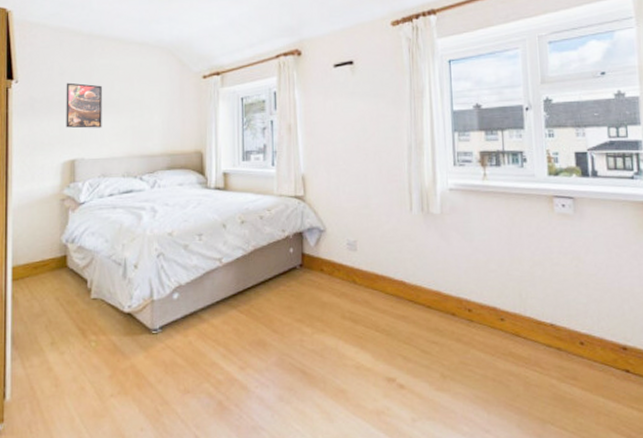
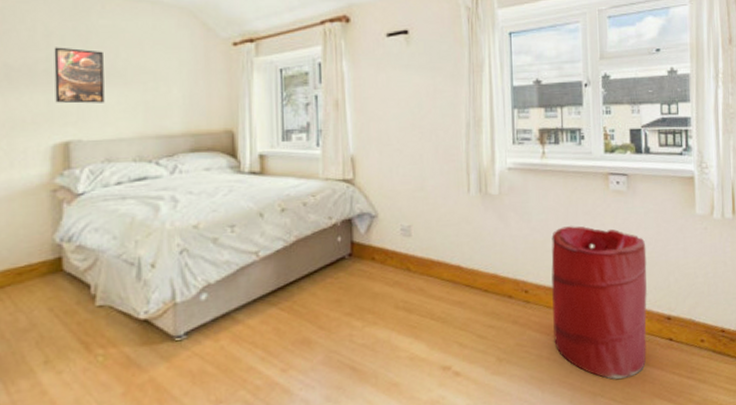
laundry hamper: none [494,247,600,409] -> present [551,226,647,380]

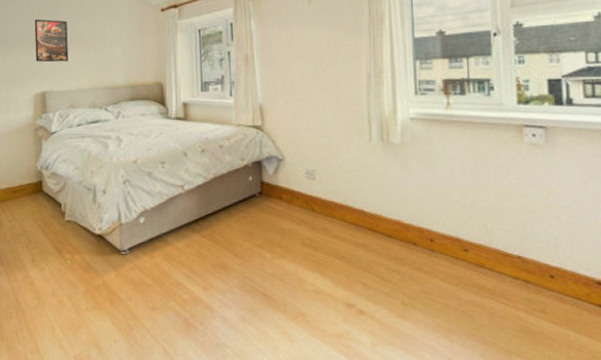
laundry hamper: present [551,226,647,380] -> none [458,178,572,341]

